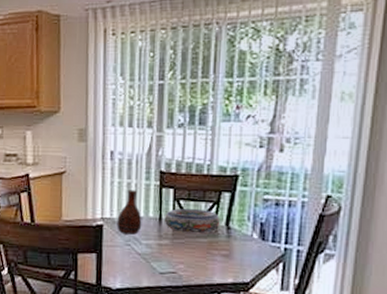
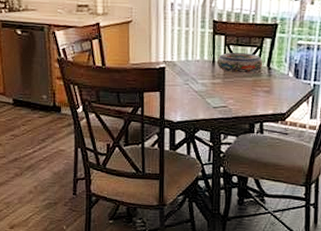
vase: present [117,190,142,236] -> none [177,37,198,76]

